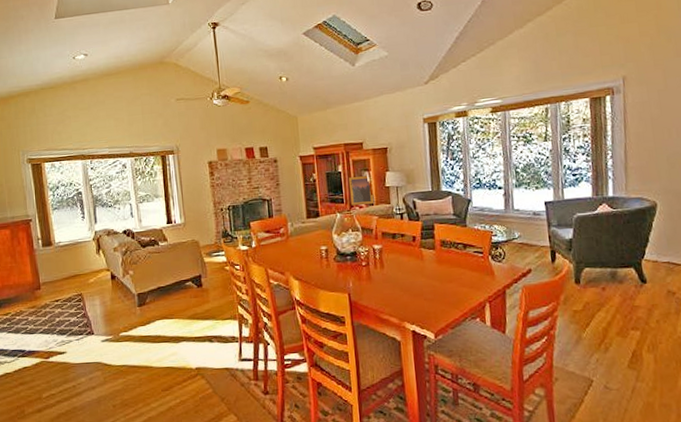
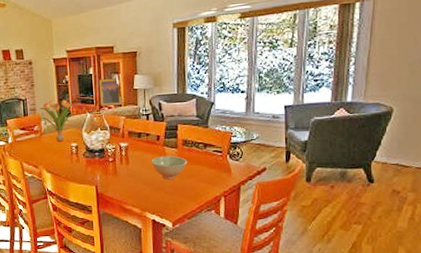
flower arrangement: none [284,199,325,246] -> present [38,99,76,142]
bowl: none [408,258,447,284] -> present [151,155,187,179]

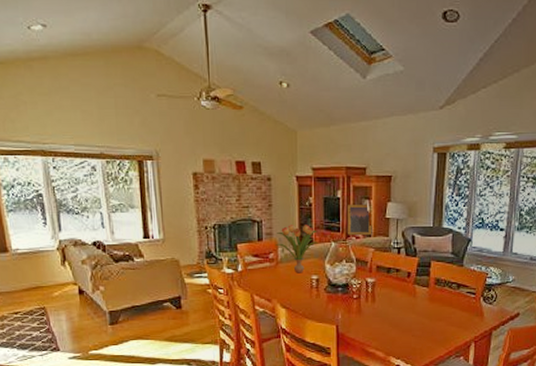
bowl: present [151,155,187,179] -> none [400,295,438,321]

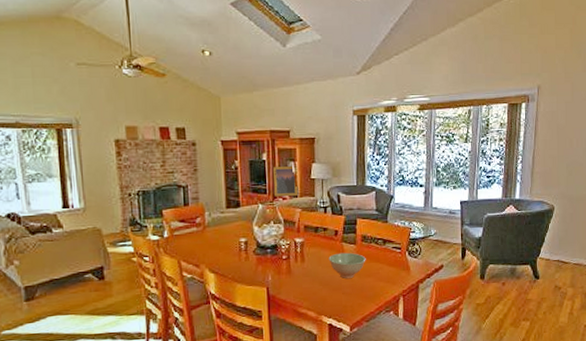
flower arrangement: present [275,225,318,273] -> none [201,188,246,237]
bowl: none [400,295,438,321] -> present [328,252,366,278]

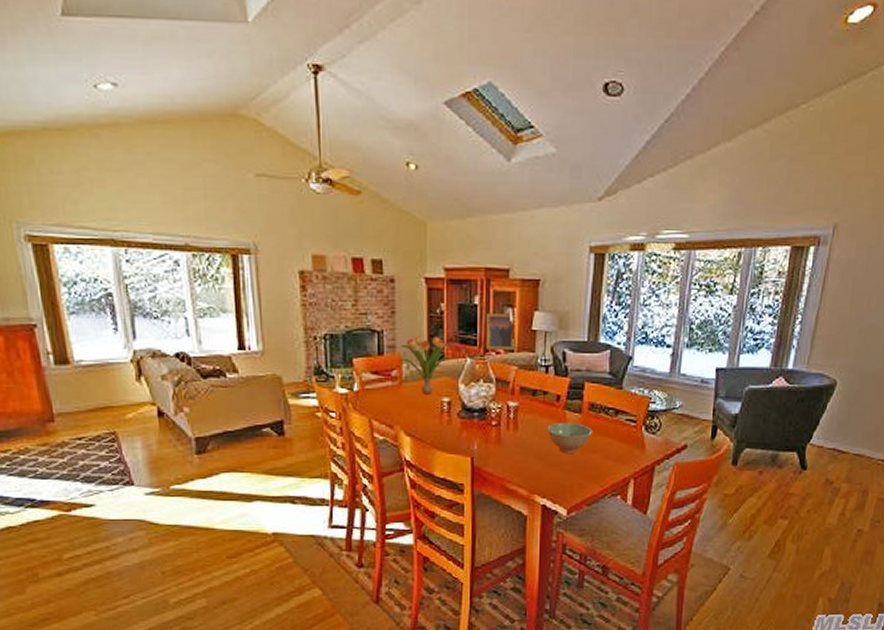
flower arrangement: none [201,188,246,237] -> present [398,336,451,395]

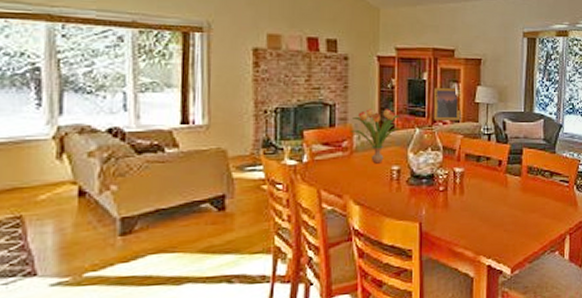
bowl: present [547,422,593,453] -> none [490,185,531,214]

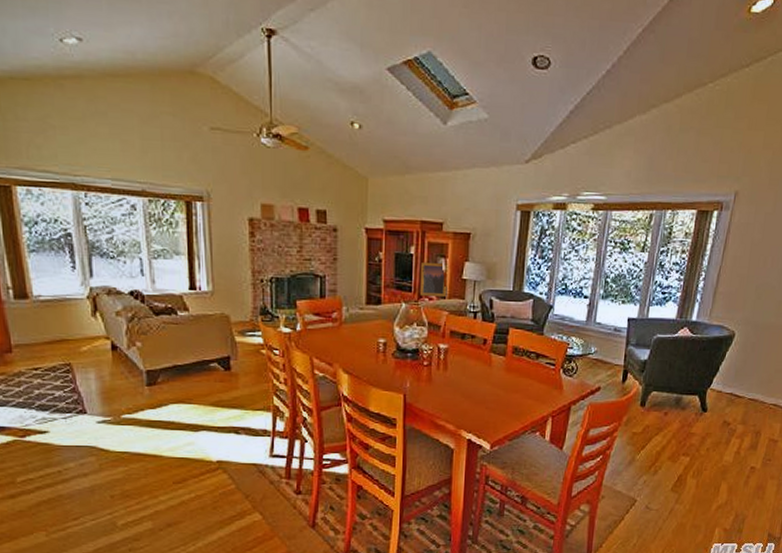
flower arrangement: present [349,109,401,164] -> none [339,282,387,336]

